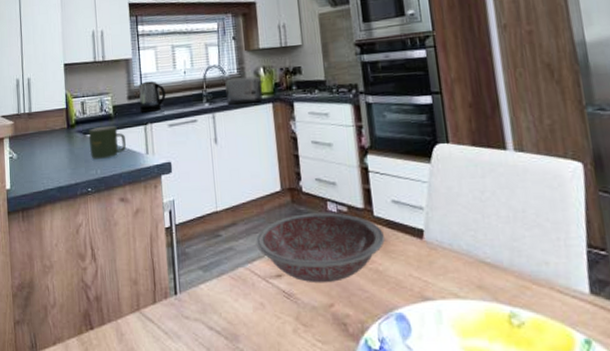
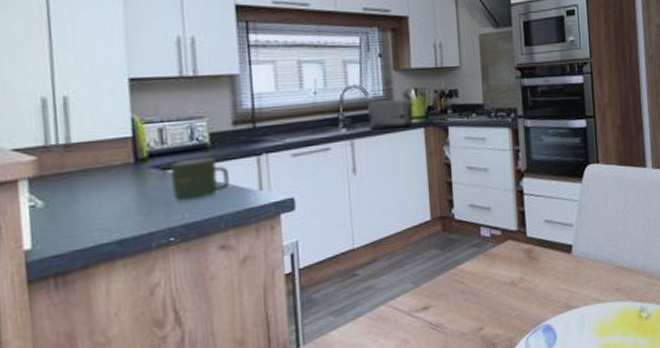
kettle: present [139,81,166,113] -> none [249,102,288,141]
bowl: present [255,212,385,283] -> none [400,237,536,310]

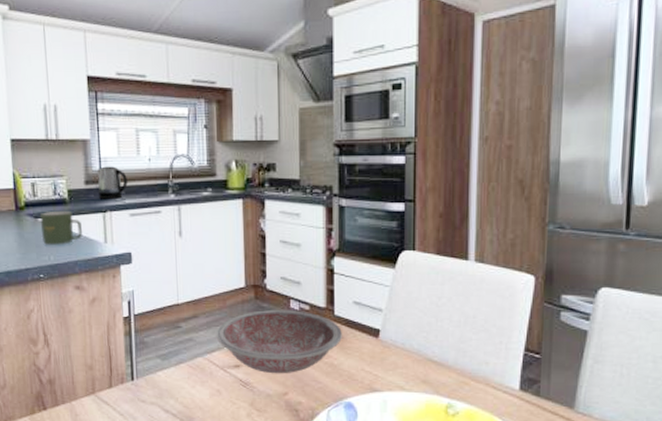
kettle: none [249,102,288,141] -> present [97,166,128,199]
toaster: present [367,98,415,131] -> none [193,169,235,198]
bowl: none [400,237,536,310] -> present [216,309,342,374]

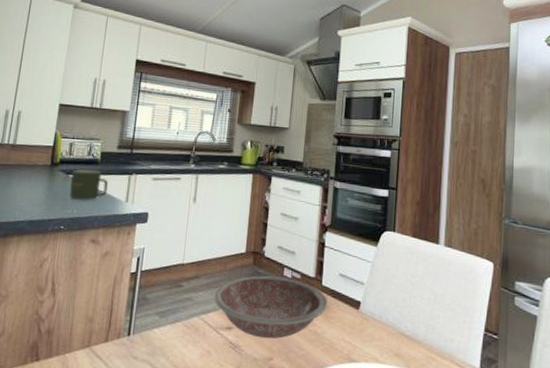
kettle: present [97,166,128,199] -> none [127,135,156,164]

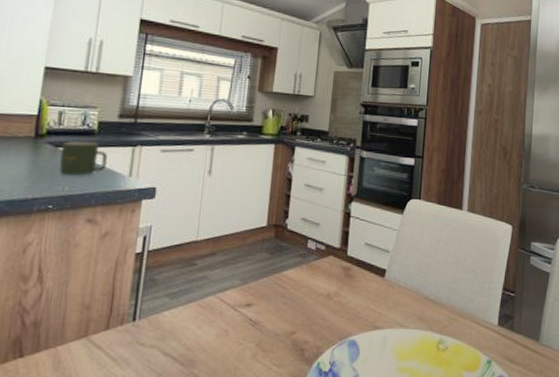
bowl: present [213,275,327,339] -> none [231,248,353,313]

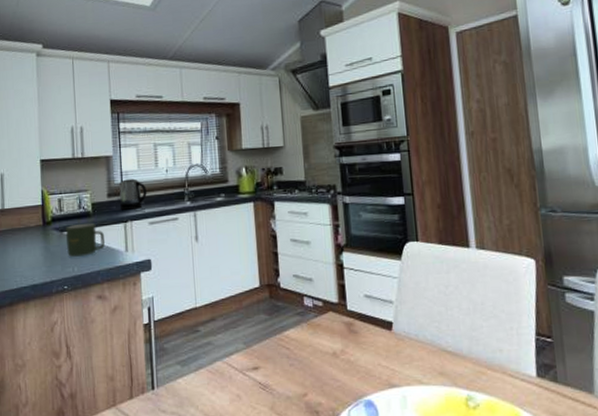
kettle: none [130,102,165,135] -> present [119,179,147,210]

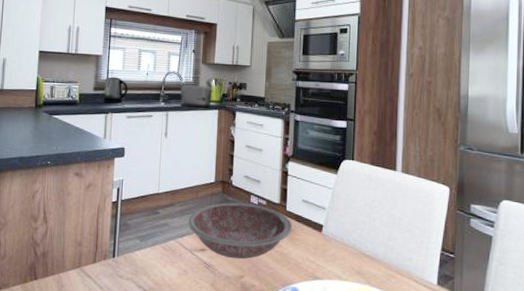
mug: present [65,222,105,258] -> none [53,109,87,139]
toaster: none [207,175,245,204] -> present [180,85,214,108]
bowl: none [233,306,356,375] -> present [187,202,292,259]

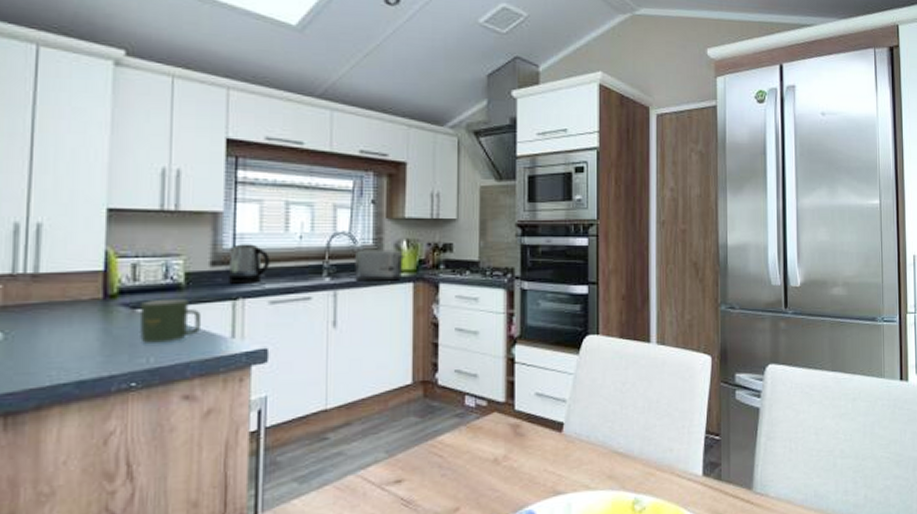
mug: none [53,109,87,139] -> present [139,298,201,345]
bowl: present [187,202,292,259] -> none [373,407,523,487]

